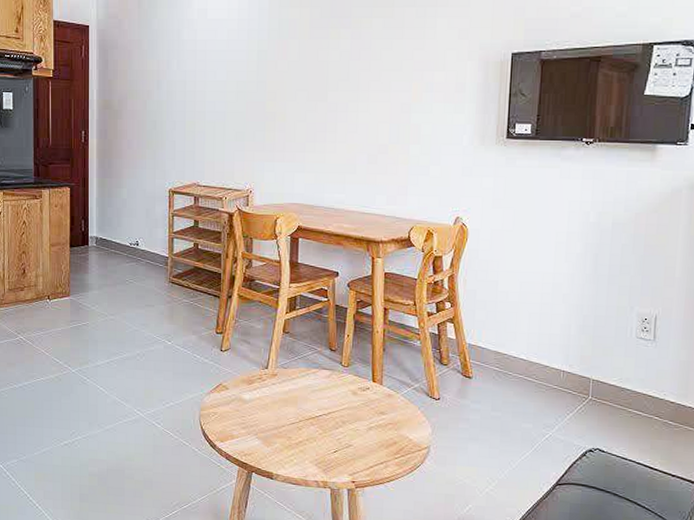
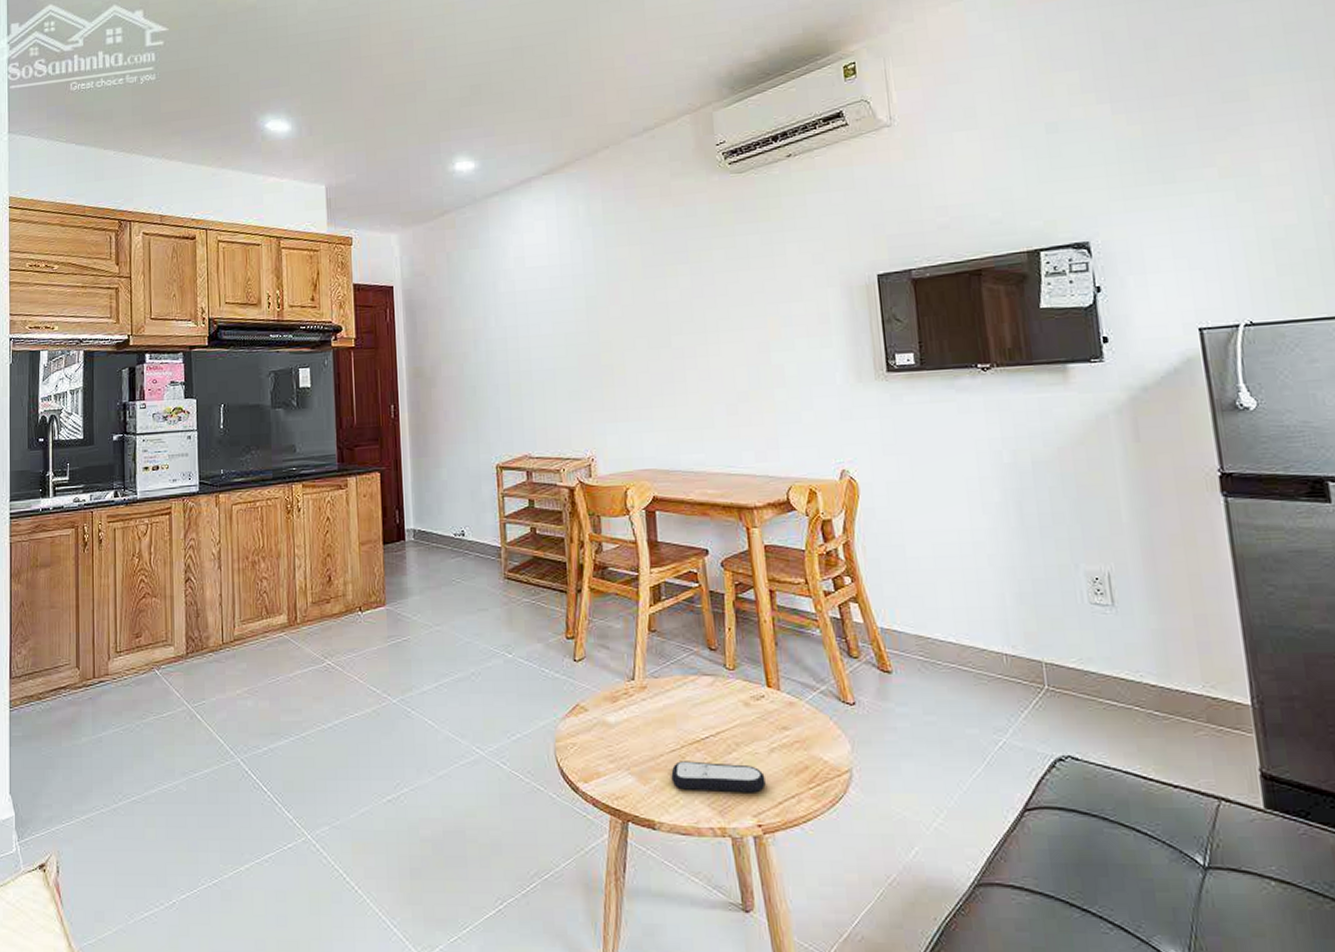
remote control: none [289,431,362,459] -> present [671,761,766,793]

